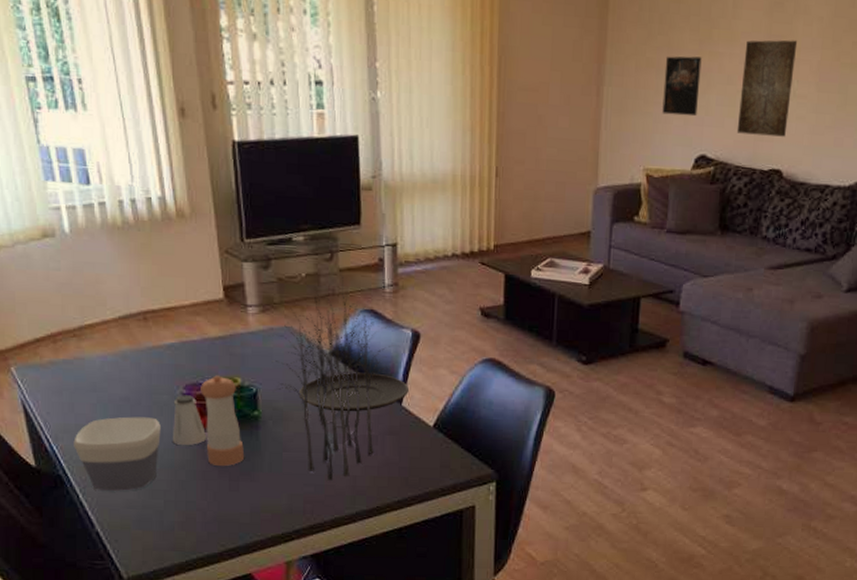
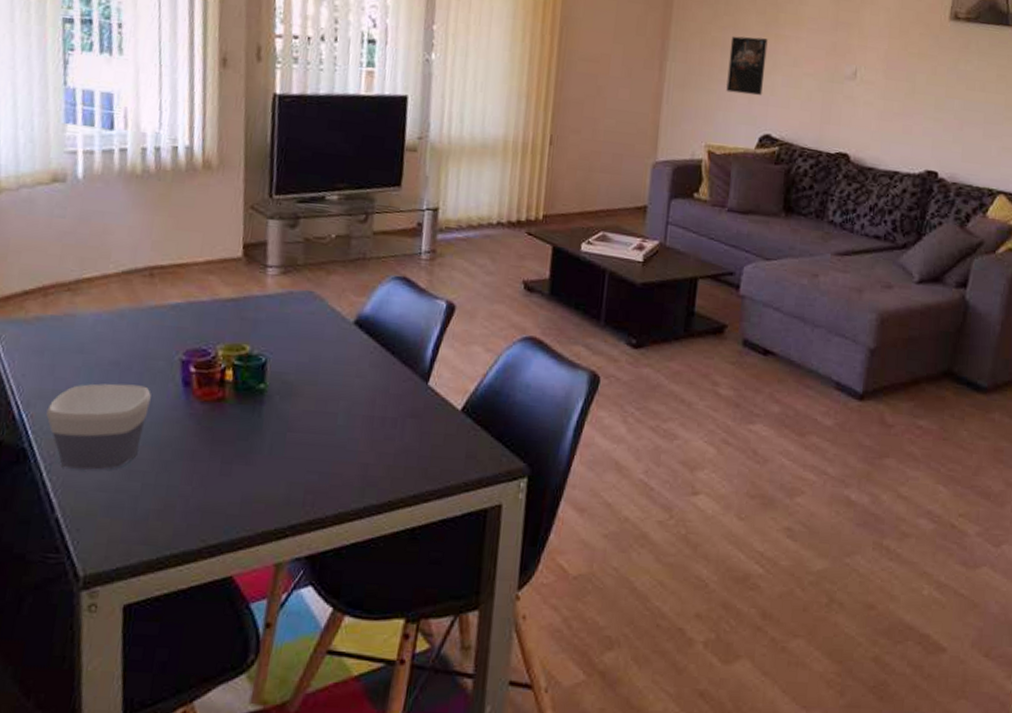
saltshaker: present [172,395,207,445] -> none [161,361,203,420]
pepper shaker: present [201,375,245,466] -> none [199,341,243,446]
plant: present [269,277,399,481] -> none [286,241,431,468]
plate: present [298,372,410,412] -> none [312,345,438,390]
wall art: present [736,40,798,137] -> none [802,25,865,121]

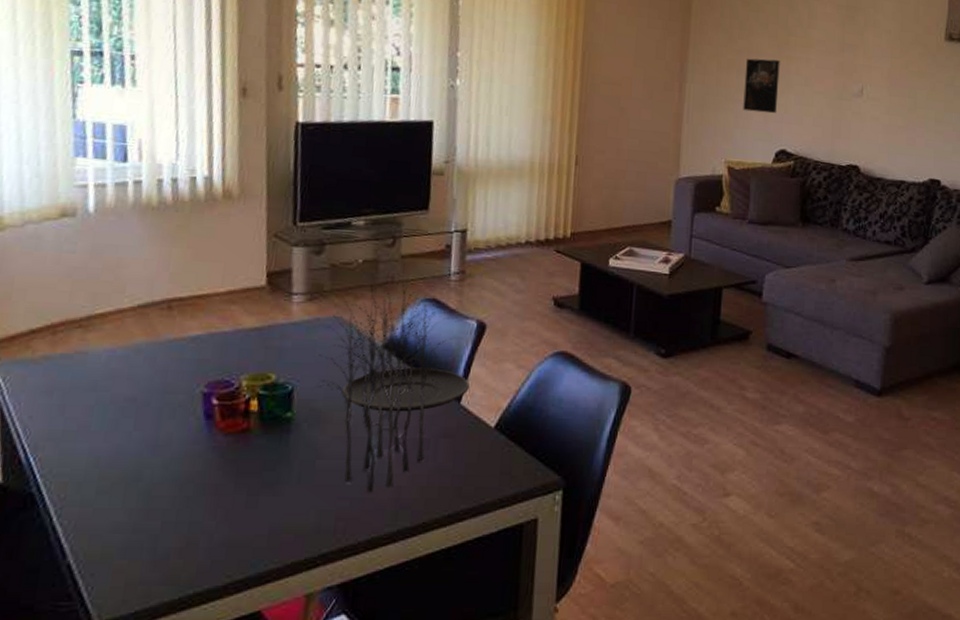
bowl: present [46,383,151,470] -> none [56,420,171,511]
plant: none [286,241,431,468] -> present [313,264,462,493]
plate: none [312,345,438,390] -> present [341,367,471,412]

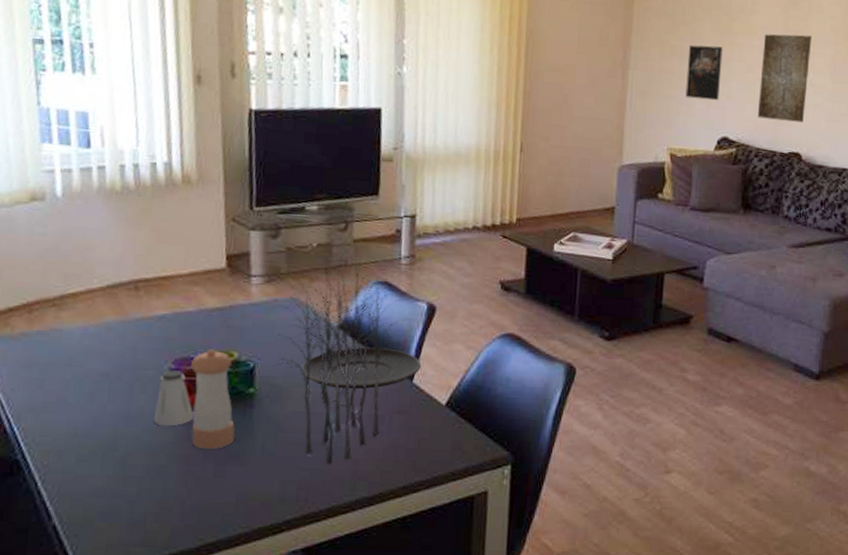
saltshaker: none [182,394,227,453] -> present [153,370,194,426]
pepper shaker: none [223,371,270,478] -> present [191,349,235,449]
wall art: none [815,47,869,135] -> present [757,34,812,123]

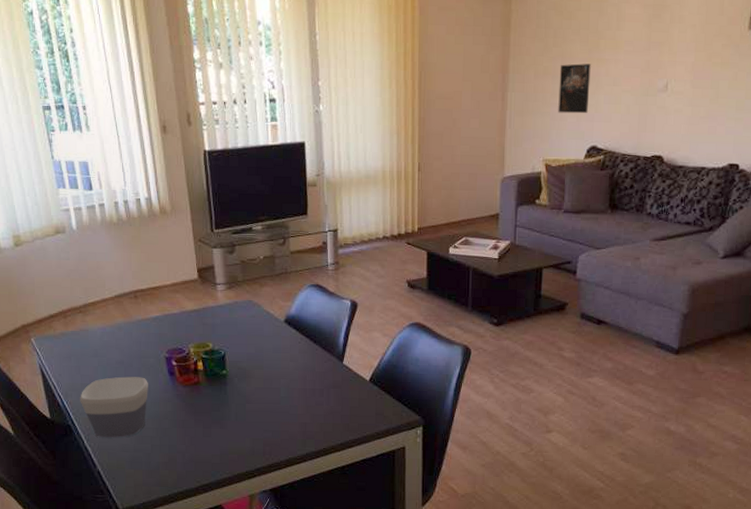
bowl: none [38,394,142,478] -> present [80,376,148,437]
saltshaker: present [153,370,194,426] -> none [157,358,185,399]
pepper shaker: present [191,349,235,449] -> none [180,341,216,416]
plant: present [273,248,413,465] -> none [234,258,340,427]
plate: present [300,347,422,390] -> none [258,337,349,370]
wall art: present [757,34,812,123] -> none [622,45,674,128]

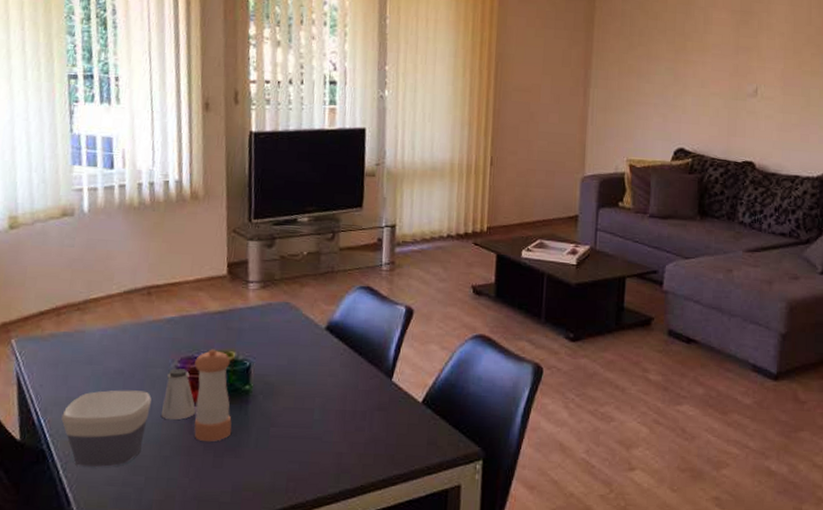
saltshaker: none [157,358,185,399] -> present [160,368,196,420]
pepper shaker: none [180,341,216,416] -> present [194,349,232,441]
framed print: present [558,63,591,114] -> none [643,63,678,115]

